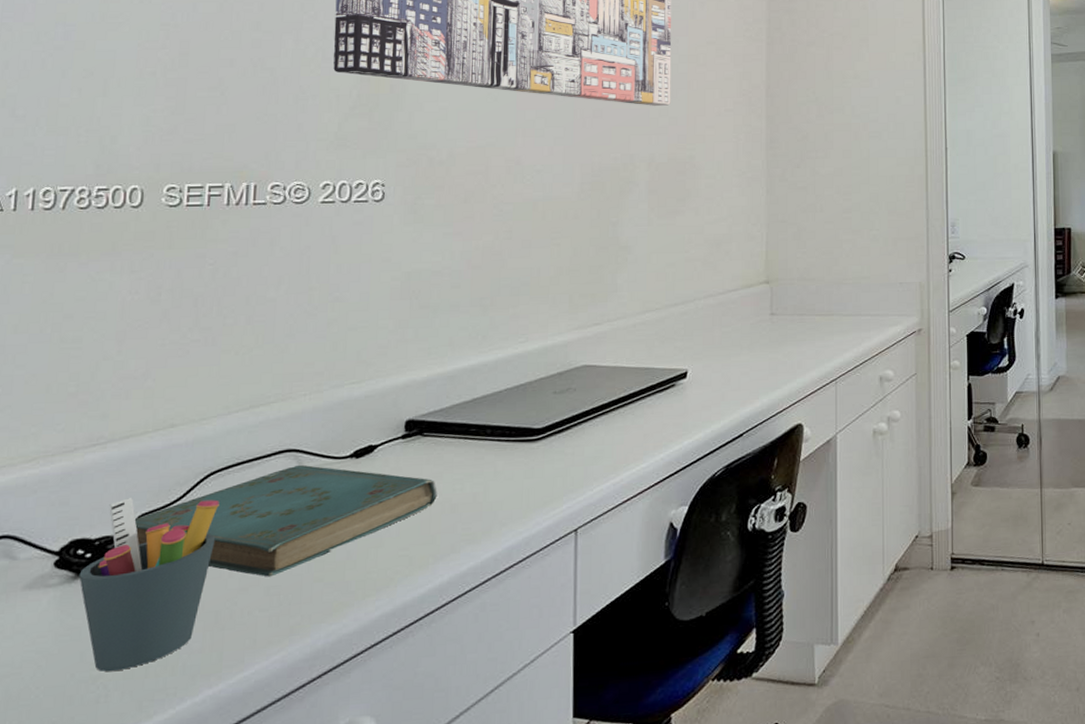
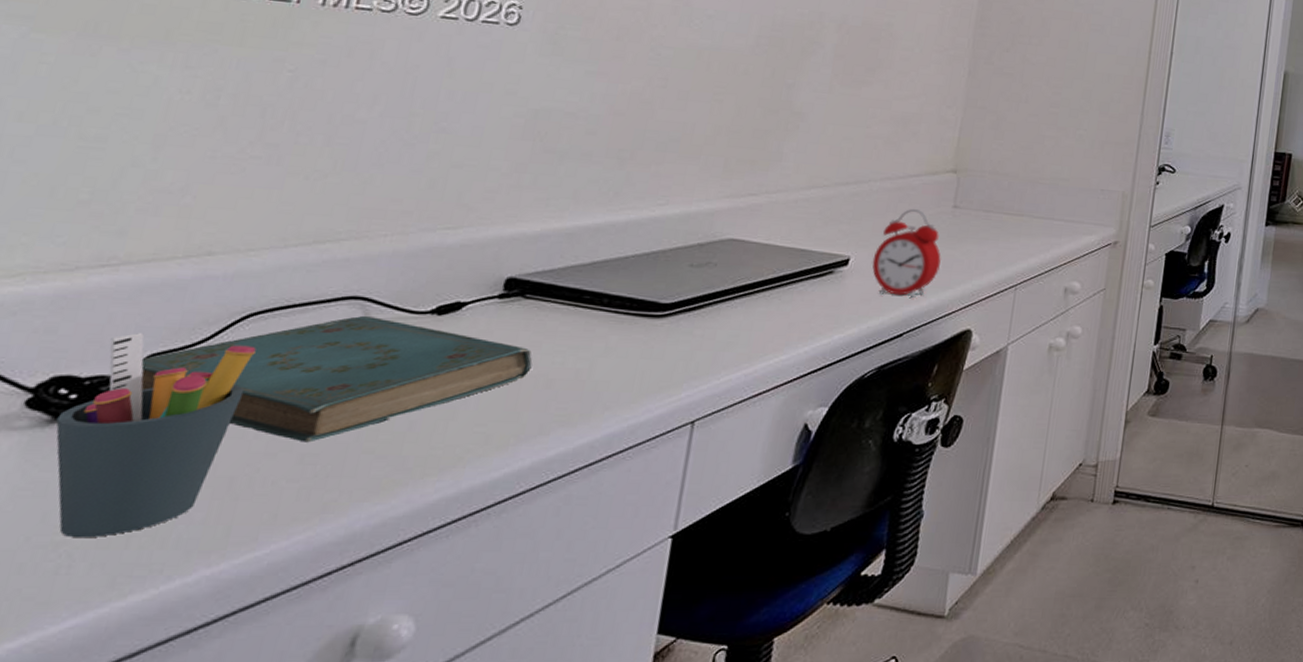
alarm clock: none [707,319,766,401] -> present [872,208,941,299]

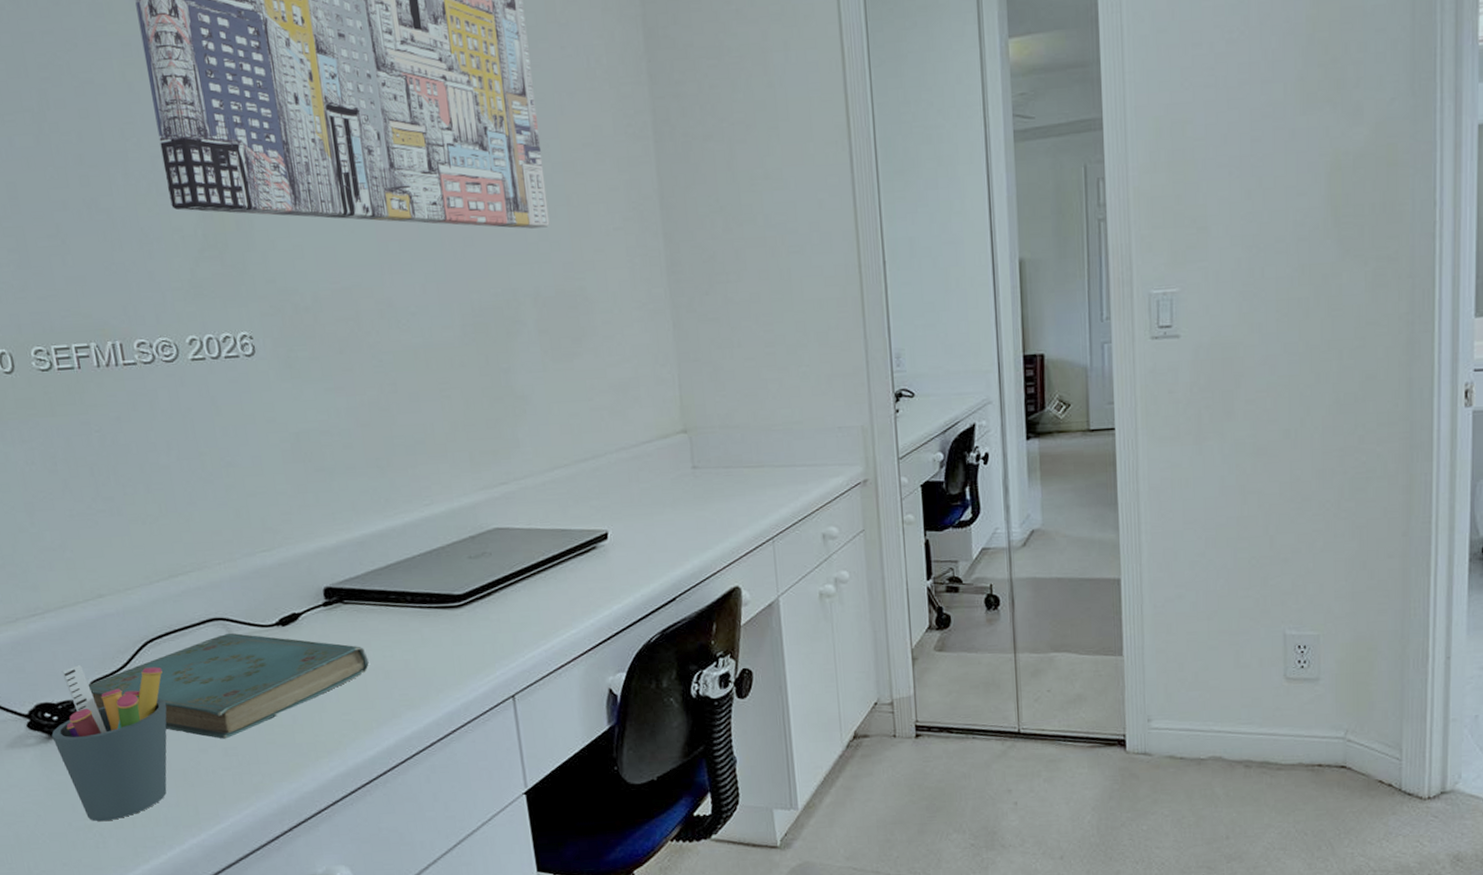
alarm clock: present [872,208,941,299] -> none [629,474,694,563]

